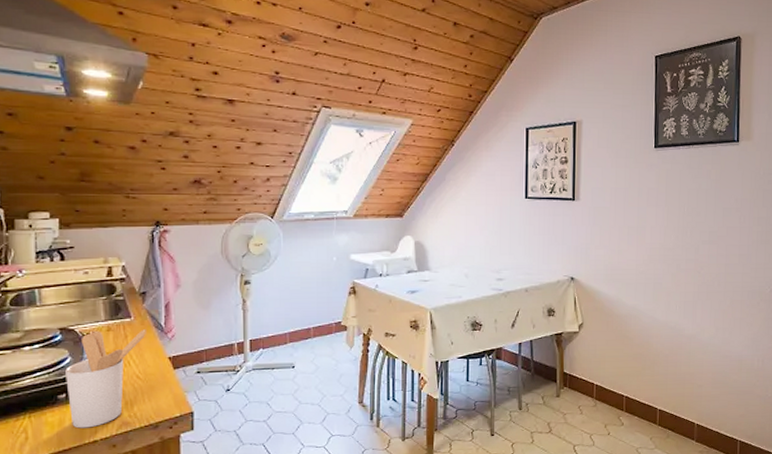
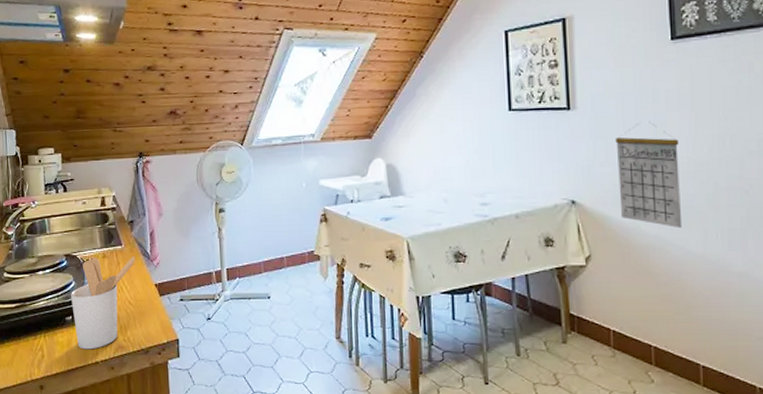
calendar: none [608,213,655,301] -> present [615,121,683,229]

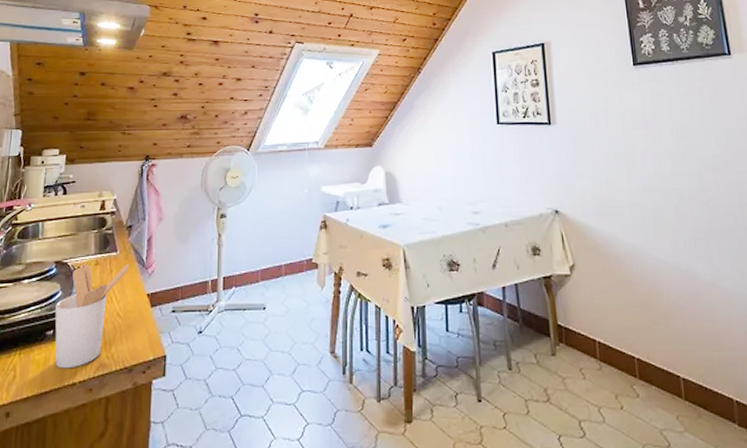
calendar: present [615,121,683,229] -> none [591,137,655,239]

